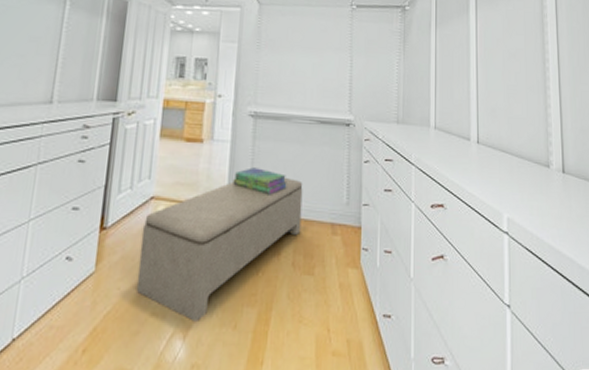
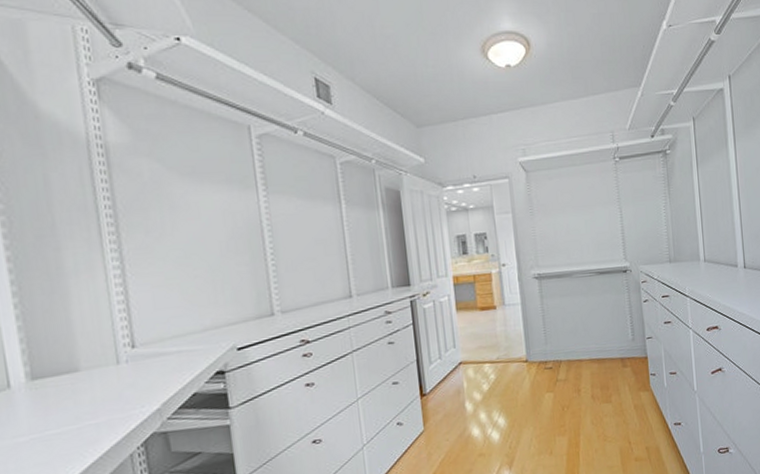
bench: present [135,177,303,322] -> none [457,326,595,455]
stack of books: present [233,167,287,195] -> none [529,322,578,344]

